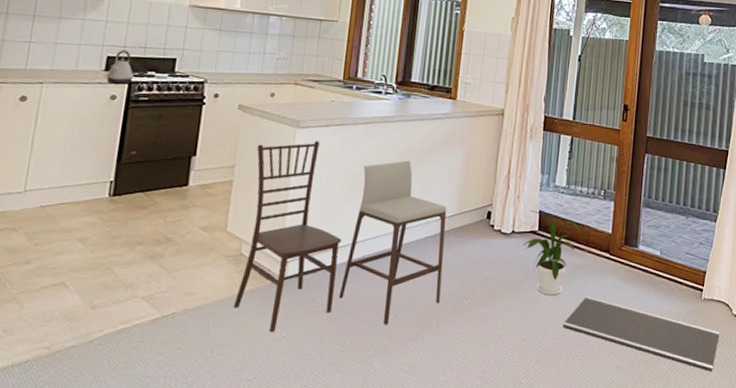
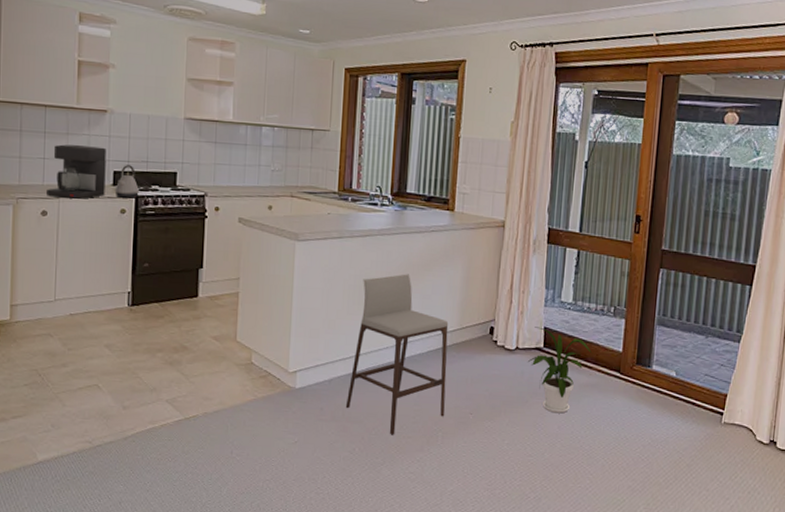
coffee maker: none [28,28,102,84] -> present [47,144,107,199]
dining chair: present [233,141,342,332] -> none [247,254,346,437]
door mat: present [562,296,720,371] -> none [570,416,741,497]

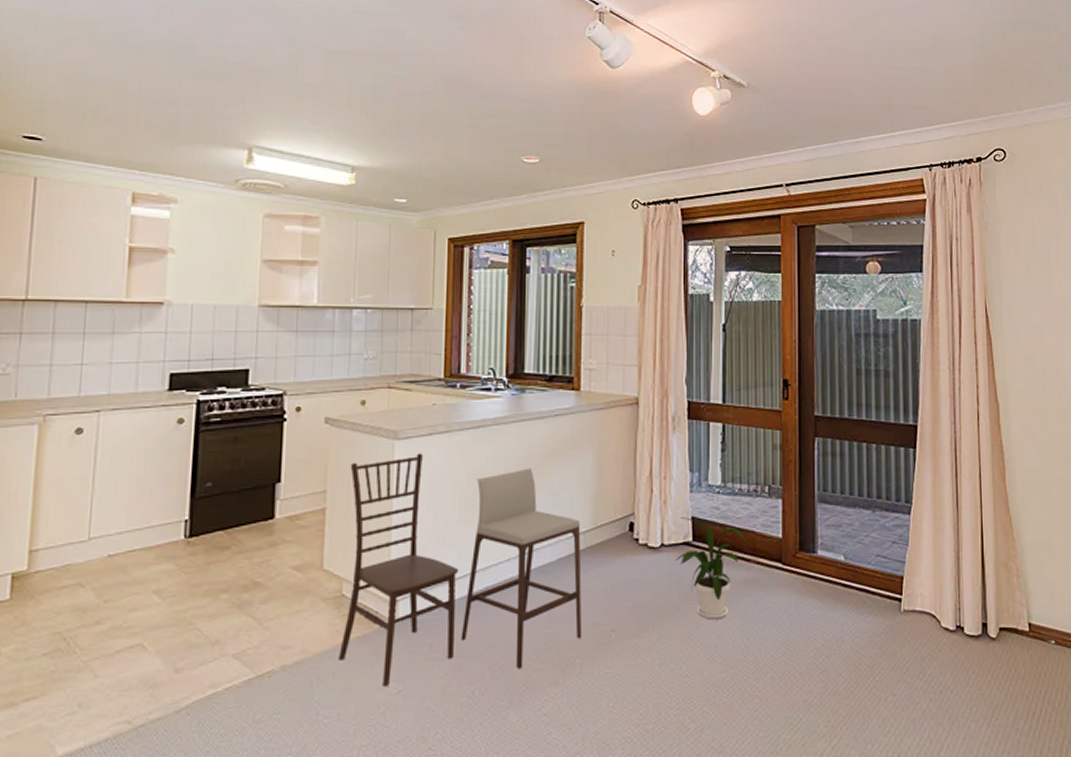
coffee maker: present [47,144,107,199] -> none [83,346,162,410]
kettle: present [114,165,139,199] -> none [170,365,201,405]
dining chair: none [247,254,346,437] -> present [338,453,459,686]

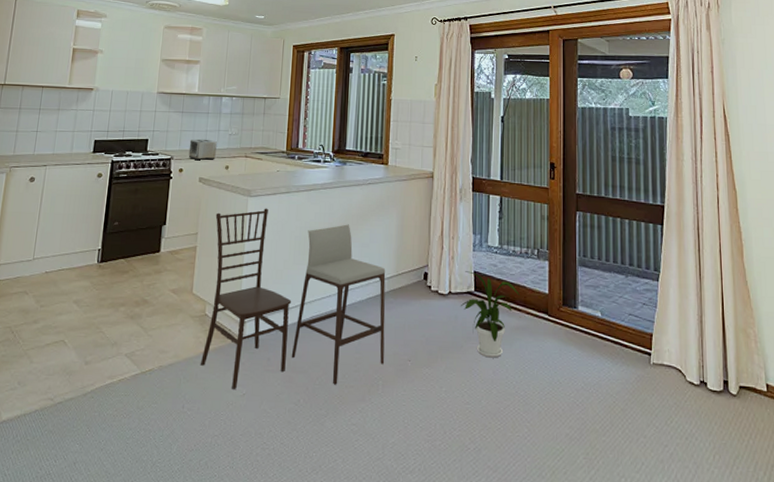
toaster: none [308,366,348,395] -> present [188,138,217,161]

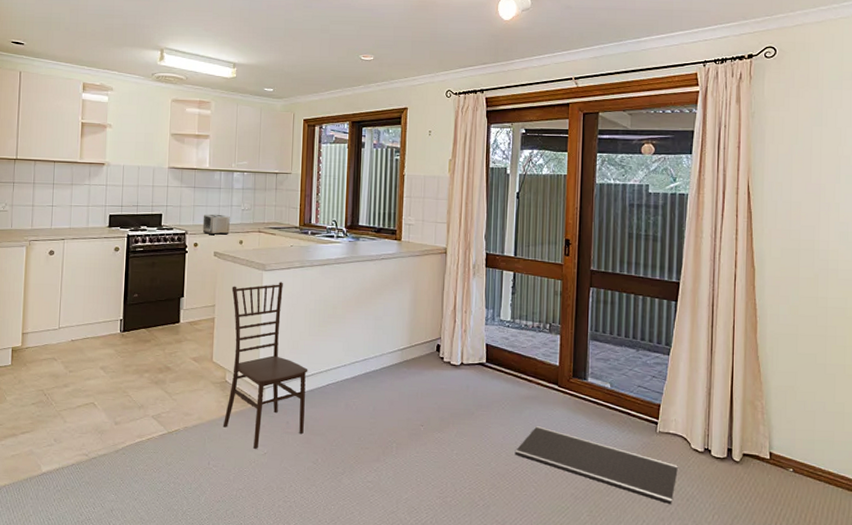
bar stool: present [291,224,386,385] -> none [309,298,399,446]
house plant: present [460,271,519,358] -> none [471,344,530,425]
door mat: none [506,359,675,444] -> present [515,426,678,504]

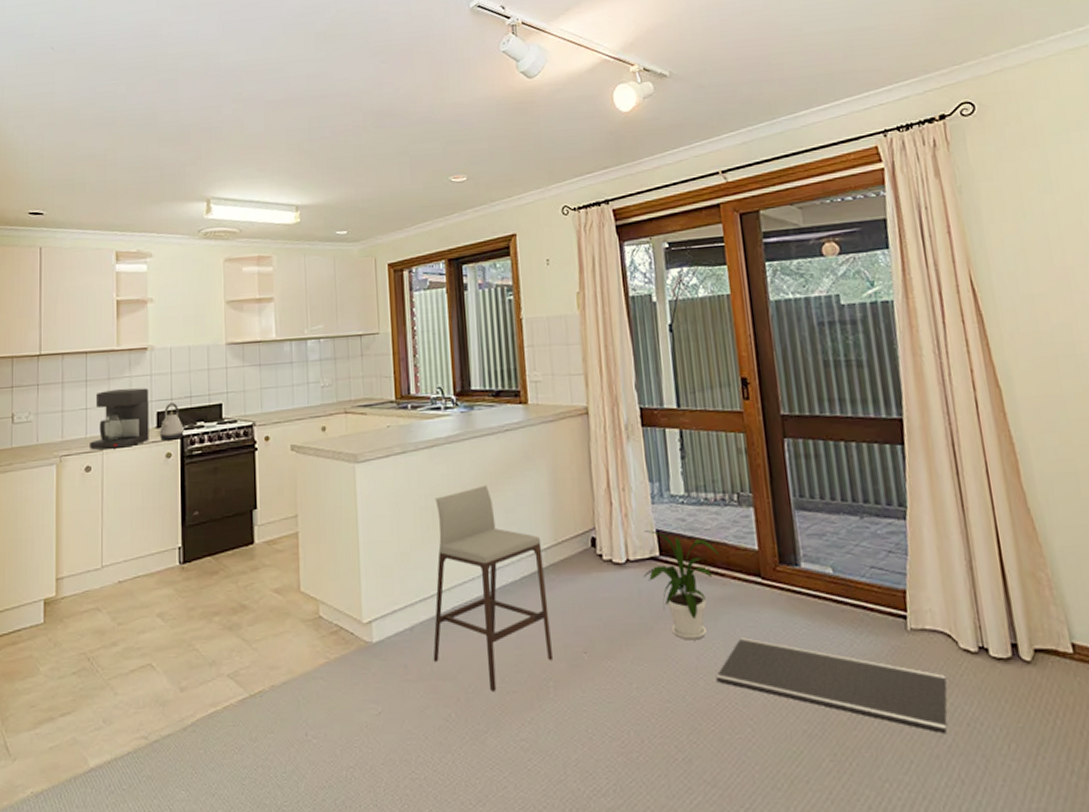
coffee maker: none [54,193,104,240] -> present [90,388,149,450]
kettle: none [110,209,130,238] -> present [159,403,184,441]
toaster: present [202,213,230,236] -> none [273,395,308,424]
dining chair: present [222,282,308,449] -> none [317,475,428,707]
bar stool: none [309,298,399,446] -> present [433,485,552,692]
house plant: none [471,344,530,425] -> present [643,530,720,640]

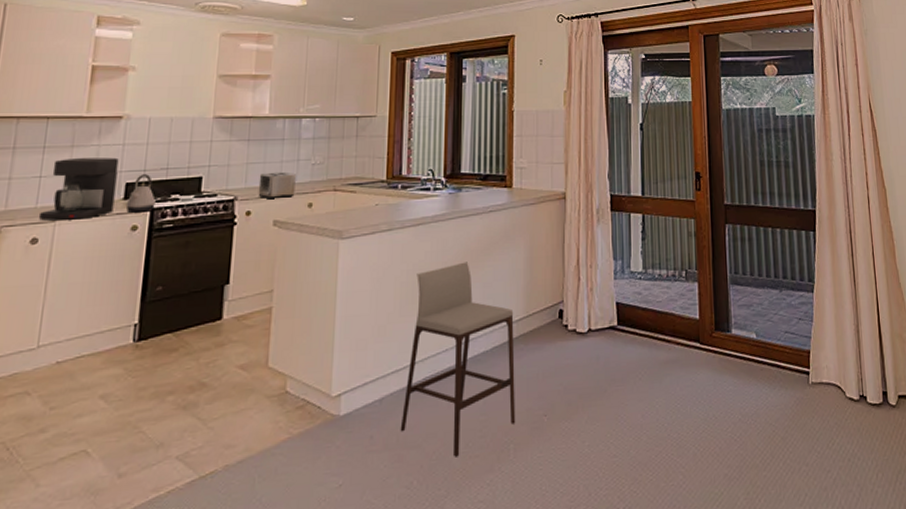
toaster: none [273,395,308,424] -> present [258,171,296,200]
house plant: present [643,530,720,640] -> none [601,303,668,400]
door mat: present [716,637,947,733] -> none [657,395,835,469]

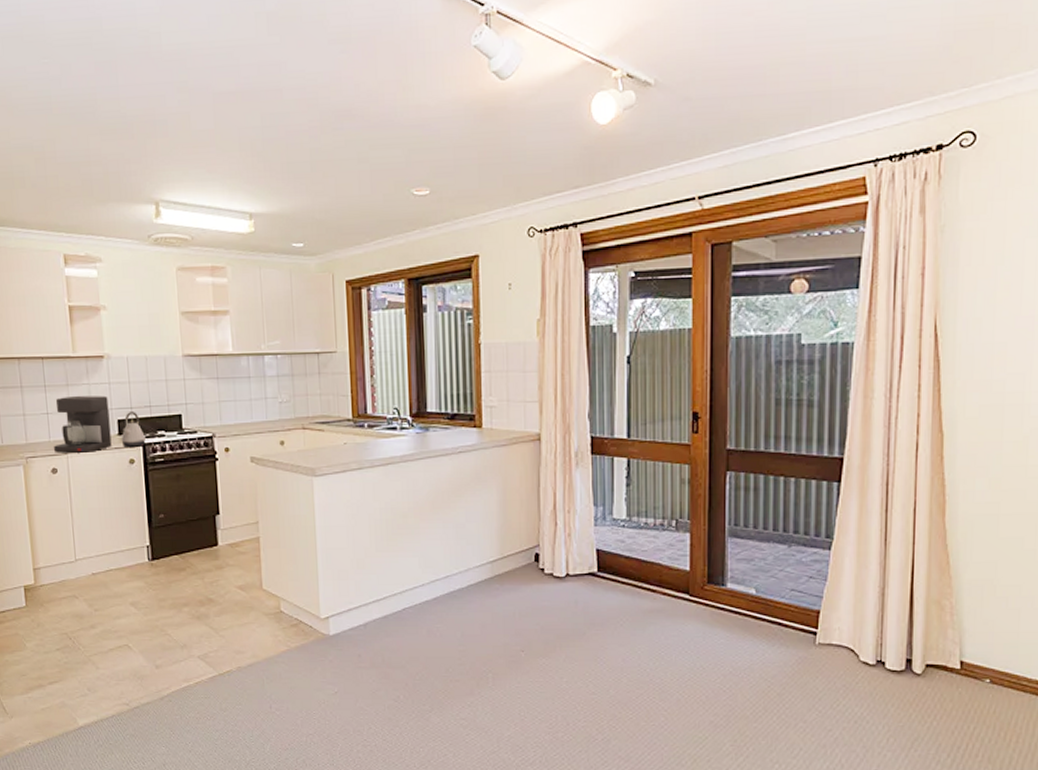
toaster: present [258,171,296,200] -> none [232,409,267,437]
bar stool: present [400,262,515,457] -> none [384,502,493,680]

